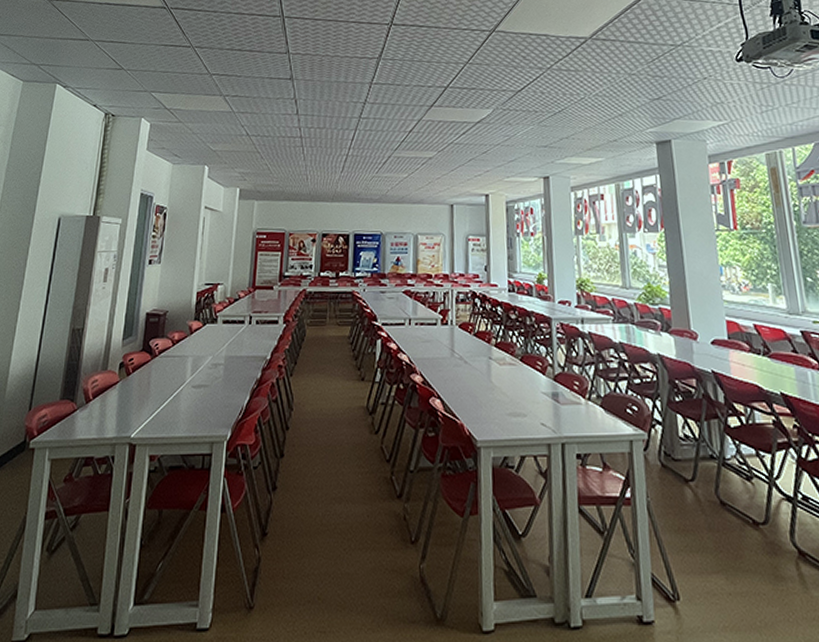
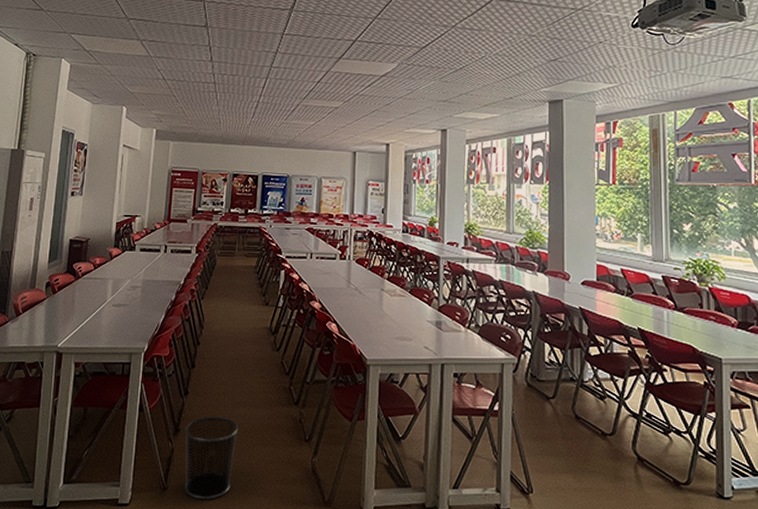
waste bin: none [273,516,334,621] -> present [184,416,238,500]

